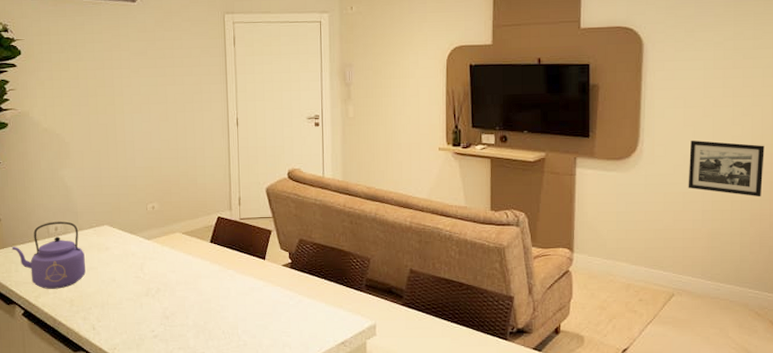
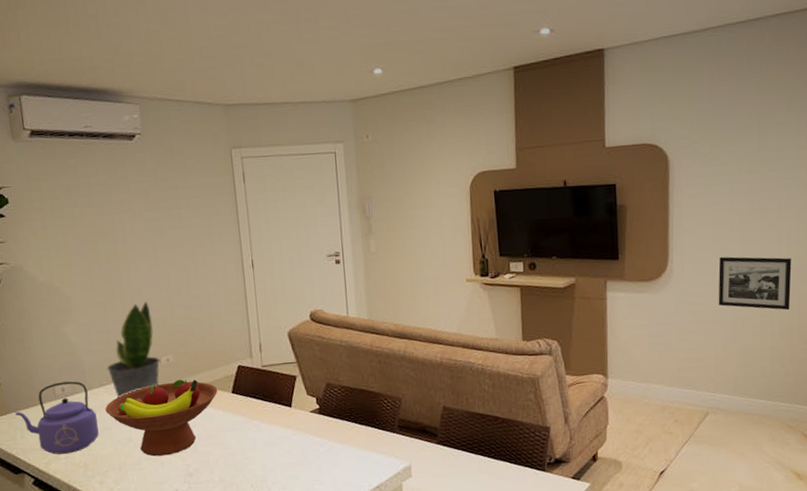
fruit bowl: none [93,226,198,298] -> present [105,379,218,457]
potted plant: none [97,151,146,240] -> present [107,301,160,398]

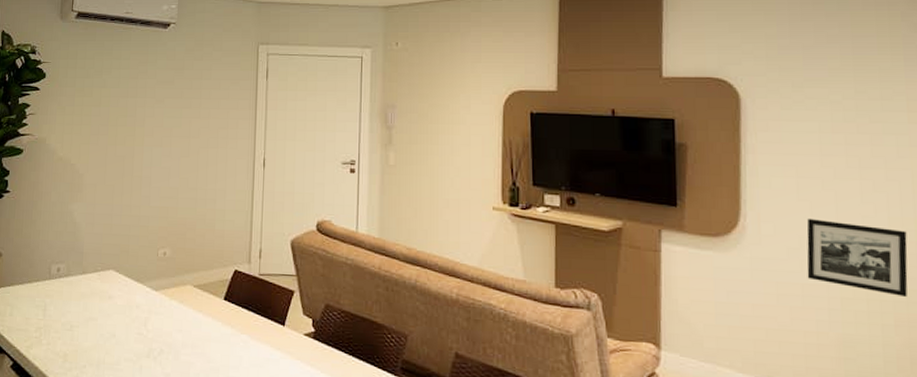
kettle: present [15,381,99,455] -> none [9,261,85,340]
fruit bowl: present [105,379,218,457] -> none [94,276,210,360]
potted plant: present [107,301,160,398] -> none [104,189,157,287]

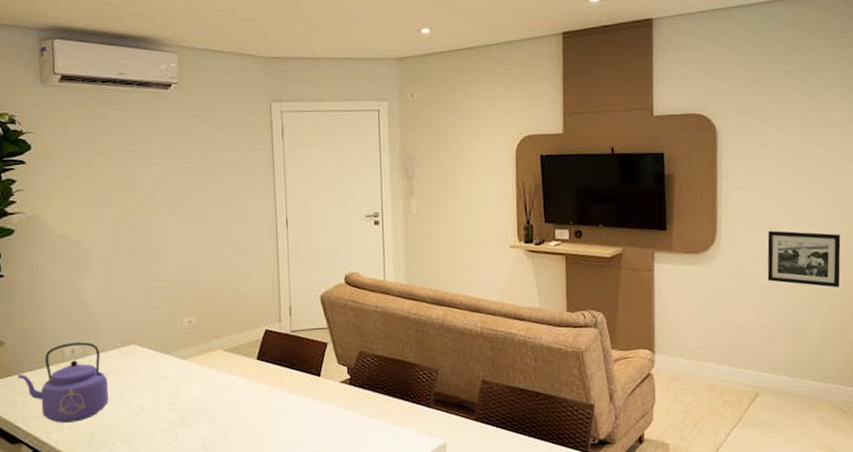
kettle: none [9,261,85,340] -> present [17,342,109,423]

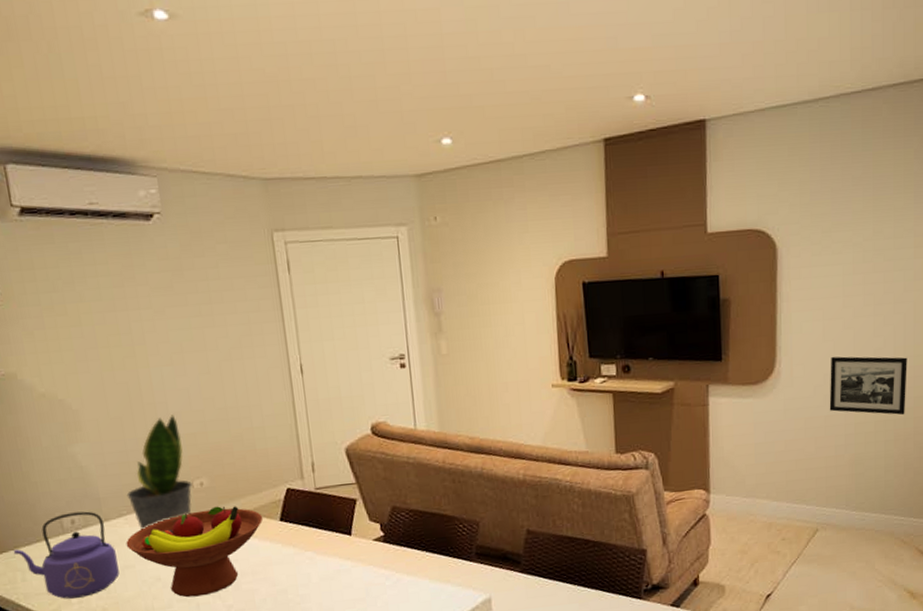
fruit bowl: none [117,343,242,428] -> present [125,506,264,598]
potted plant: none [123,258,182,362] -> present [126,415,193,530]

